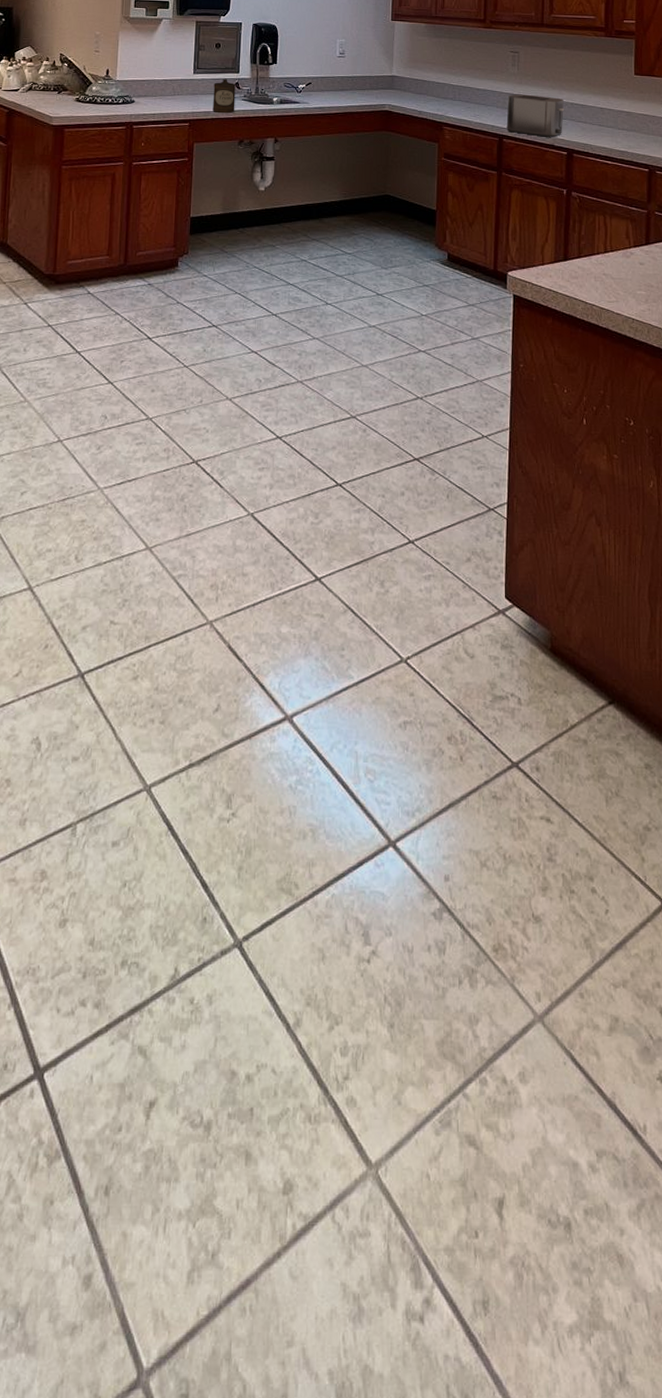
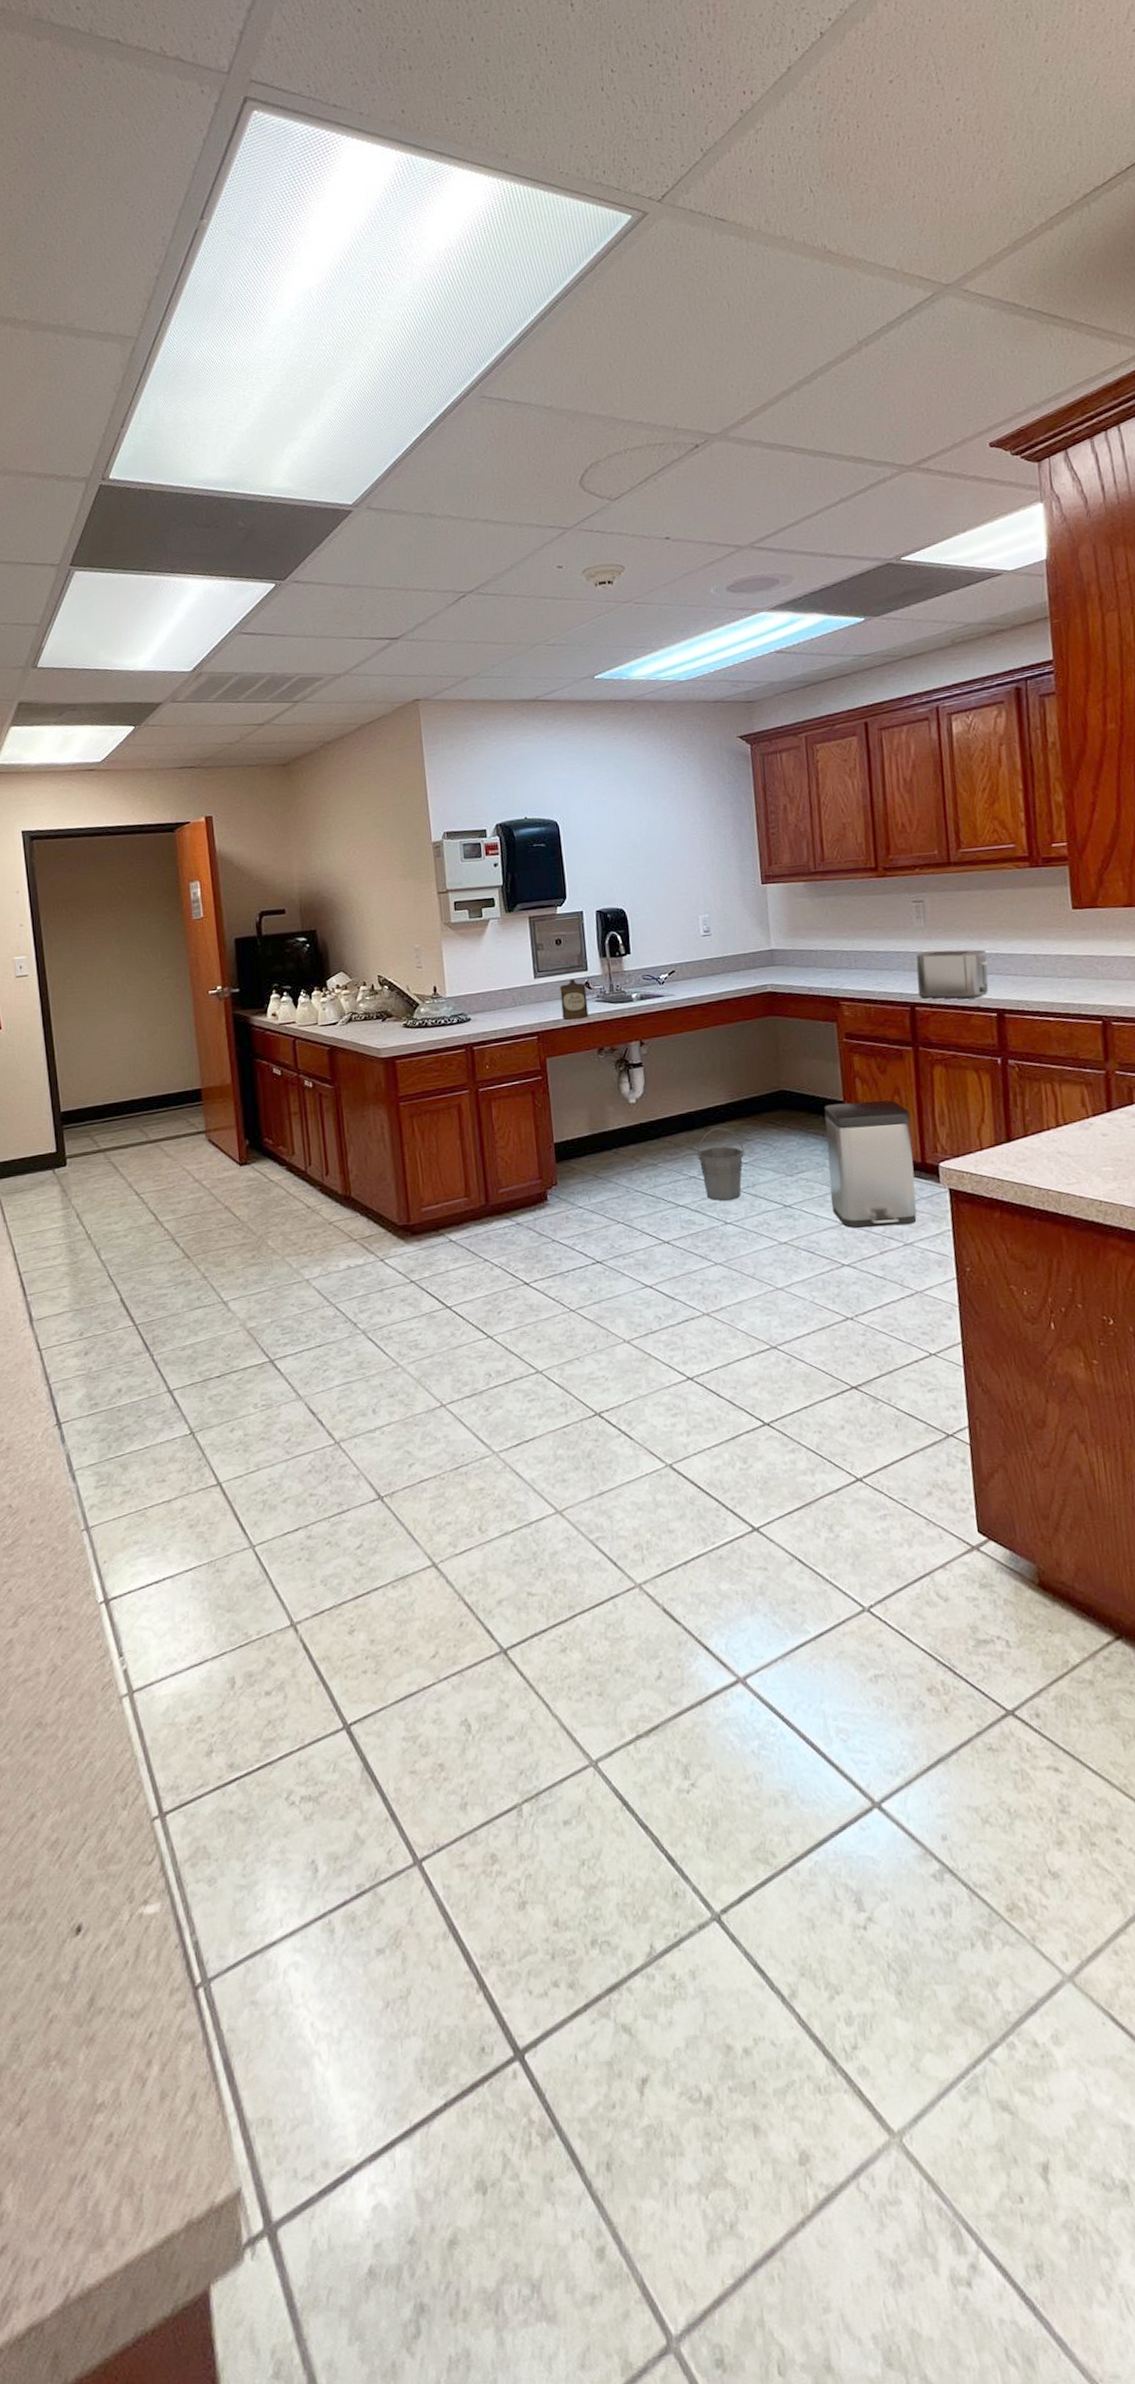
bucket: none [309,220,350,285] -> present [696,1127,745,1202]
pedal bin: none [416,212,489,322] -> present [824,1100,917,1228]

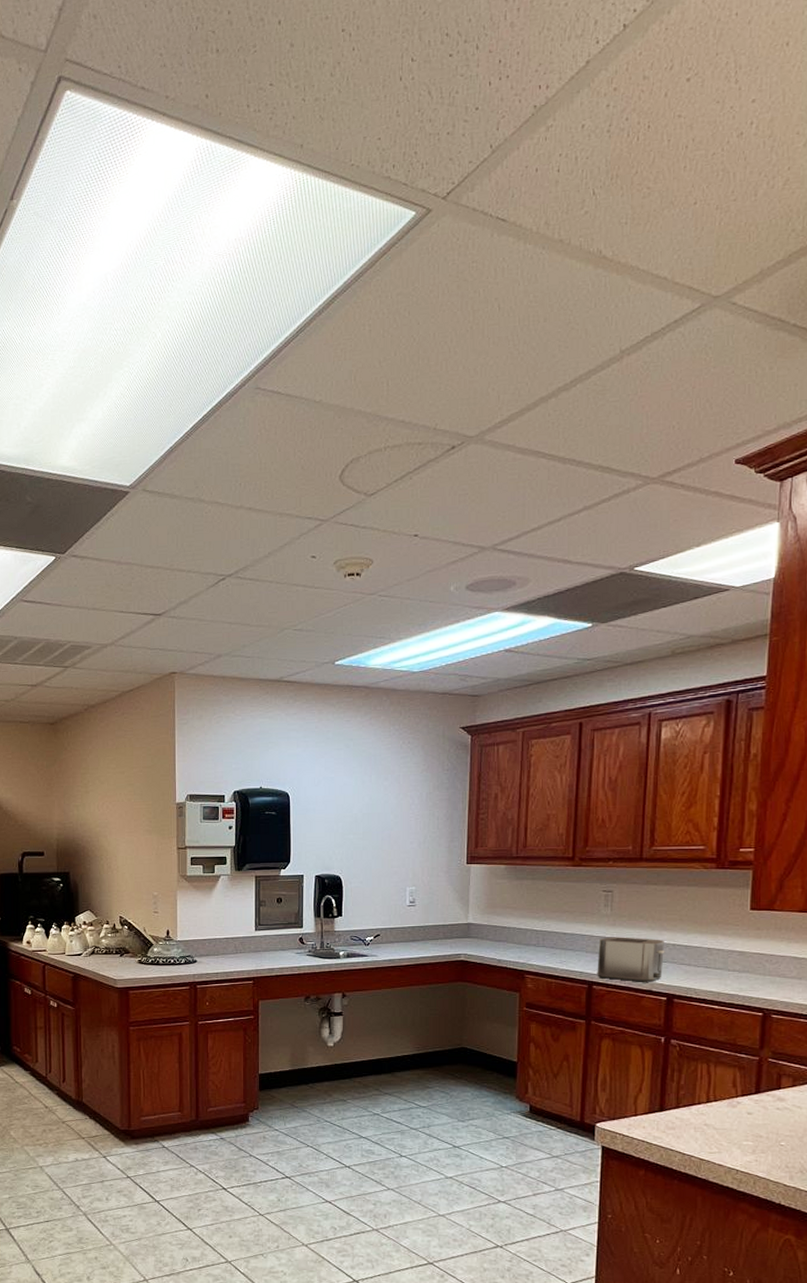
canister: present [559,979,589,1020] -> none [277,935,300,969]
bucket: present [696,1127,745,1202] -> none [382,1074,424,1138]
pedal bin: present [824,1100,917,1228] -> none [495,1064,575,1173]

